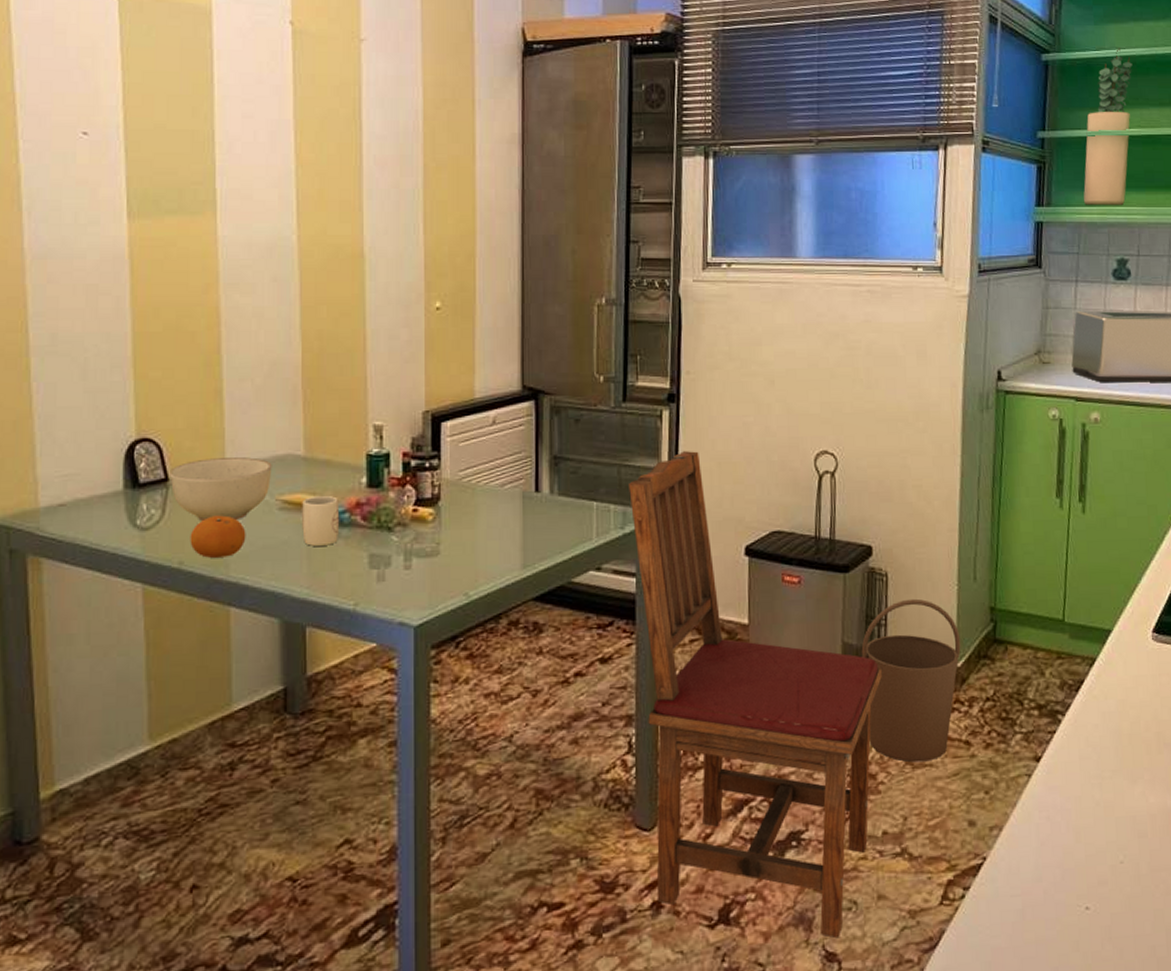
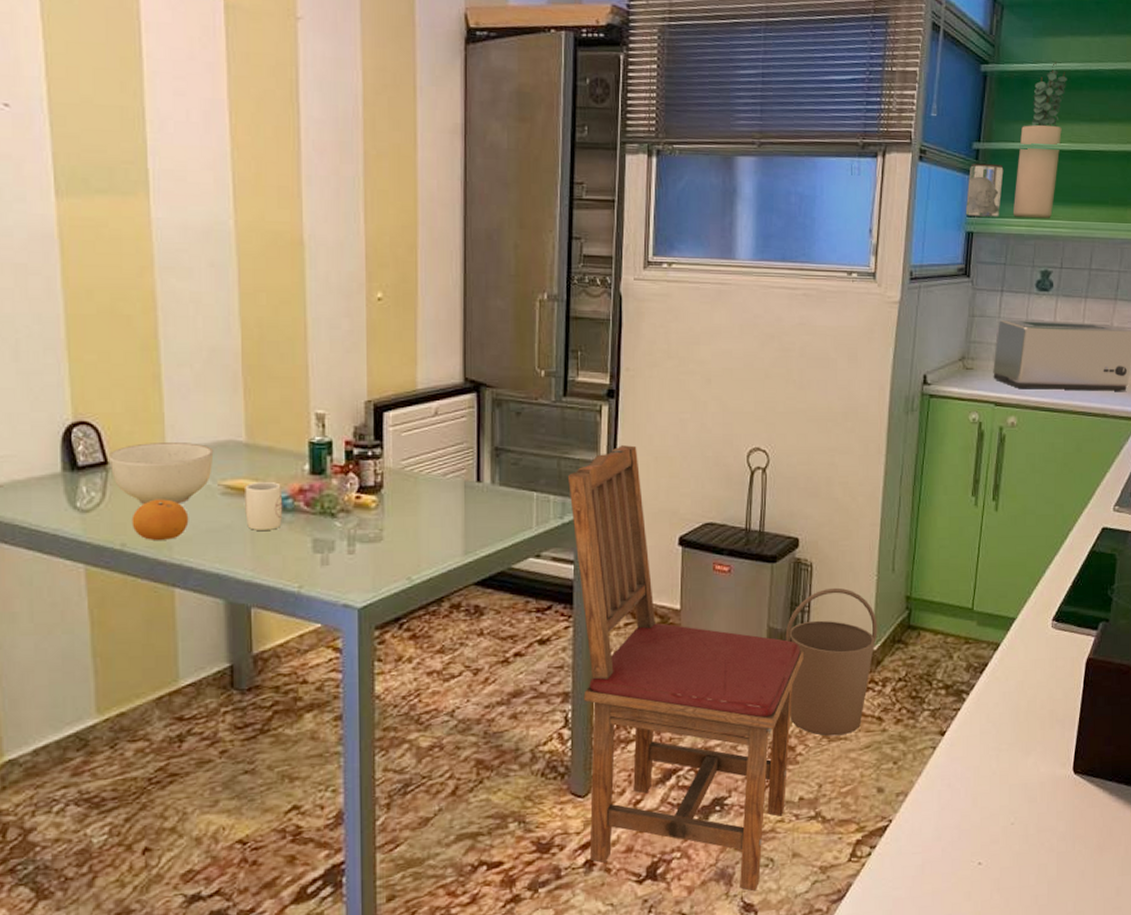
jar: none [1033,152,1072,206] -> present [965,163,1004,217]

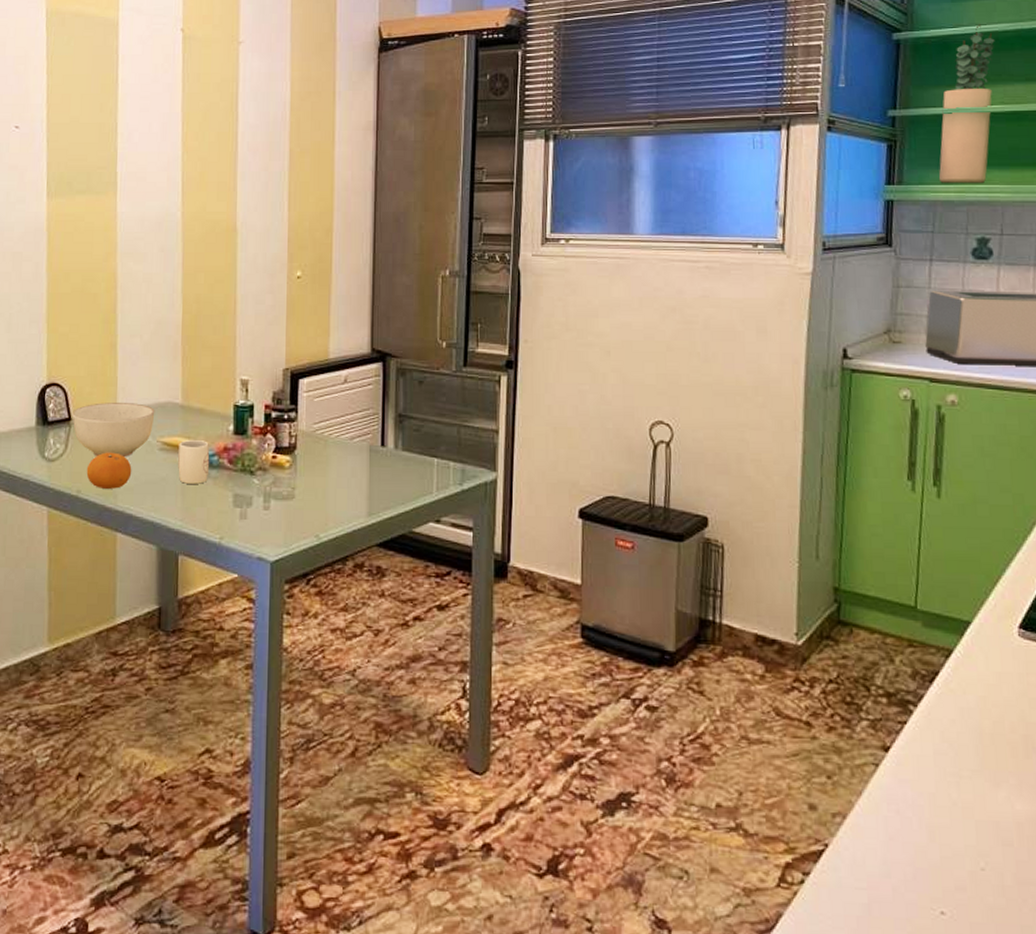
dining chair: present [568,445,804,891] -> none [468,415,717,906]
bucket: present [785,587,878,736] -> none [695,572,802,738]
jar: present [965,163,1004,217] -> none [883,130,926,184]

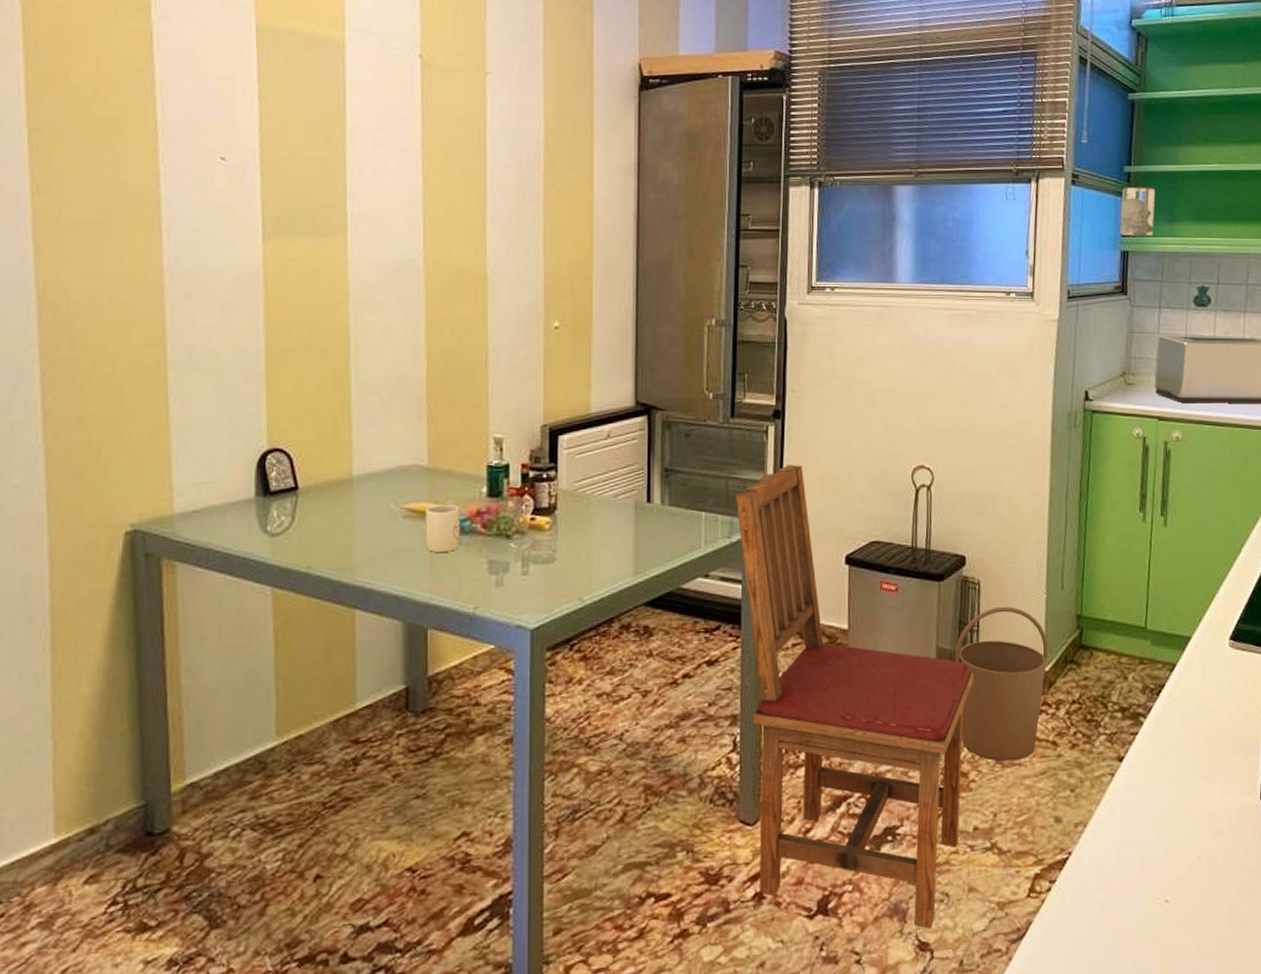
bowl: present [72,402,155,457] -> none [299,467,397,527]
fruit: present [86,452,132,489] -> none [318,522,372,563]
dining chair: none [468,415,717,906] -> present [736,465,974,929]
bucket: none [695,572,802,738] -> present [954,606,1049,762]
jar: none [883,130,926,184] -> present [1119,185,1156,236]
vase: present [938,24,995,184] -> none [1166,88,1214,237]

